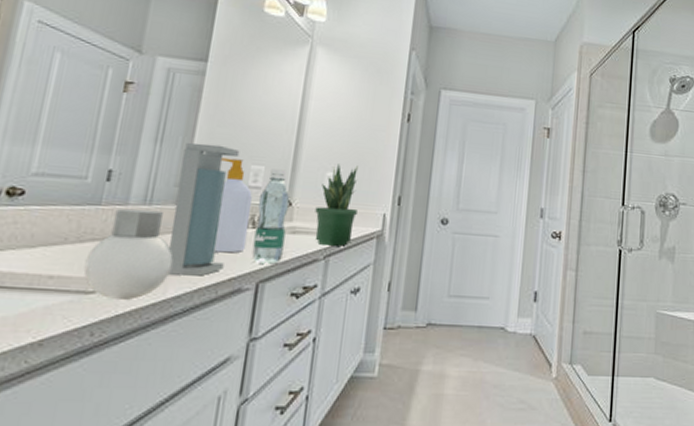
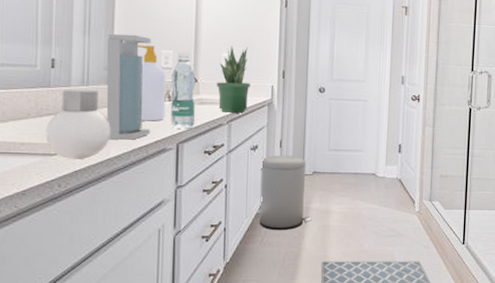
pedal bin: none [353,301,422,401] -> present [259,155,312,231]

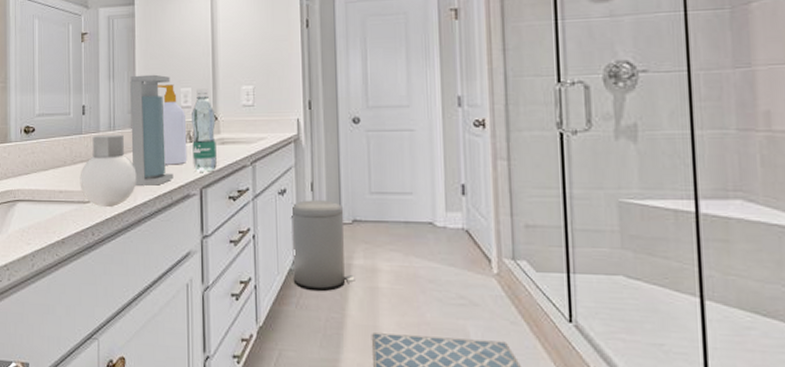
planter: present [216,46,250,113] -> none [237,77,273,152]

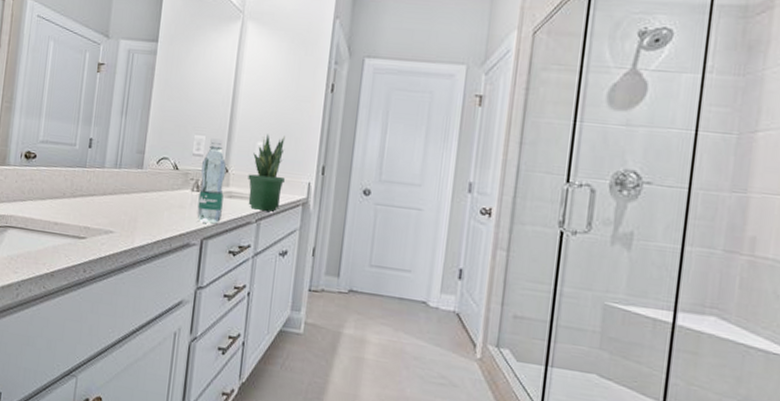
perfume bottle: present [80,134,137,208] -> none [77,171,138,247]
soap dispenser: present [130,74,174,186] -> none [135,115,185,231]
soap bottle: present [158,84,188,165] -> none [167,128,196,213]
planter: none [237,77,273,152] -> present [248,134,285,212]
pedal bin: present [291,200,355,292] -> none [282,264,343,356]

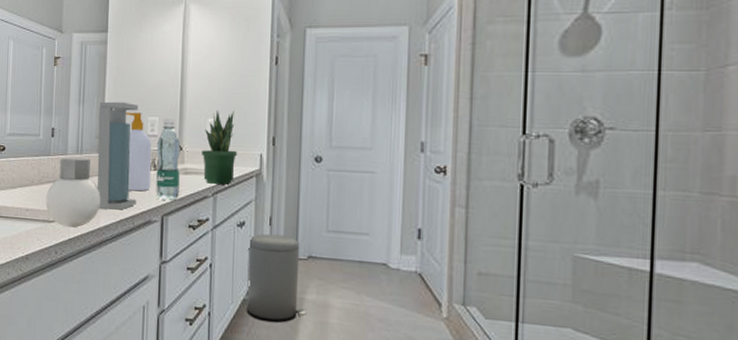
perfume bottle: none [77,171,138,247] -> present [45,157,101,229]
soap dispenser: none [135,115,185,231] -> present [97,101,139,210]
soap bottle: none [167,128,196,213] -> present [126,112,152,192]
pedal bin: none [282,264,343,356] -> present [246,234,307,323]

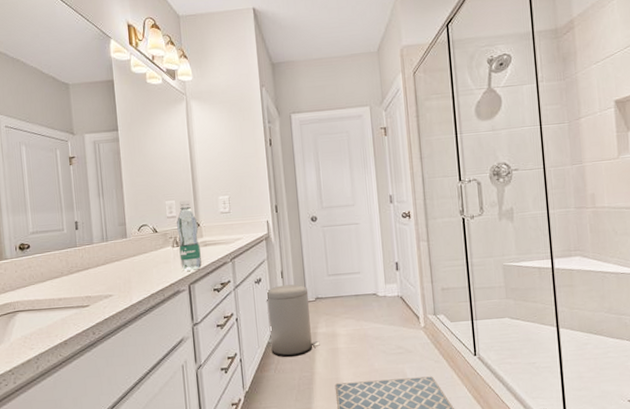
perfume bottle: present [45,157,101,229] -> none [77,244,131,310]
soap dispenser: present [97,101,139,210] -> none [118,190,164,287]
soap bottle: present [126,112,152,192] -> none [144,198,176,268]
planter: present [201,110,237,185] -> none [217,187,247,251]

